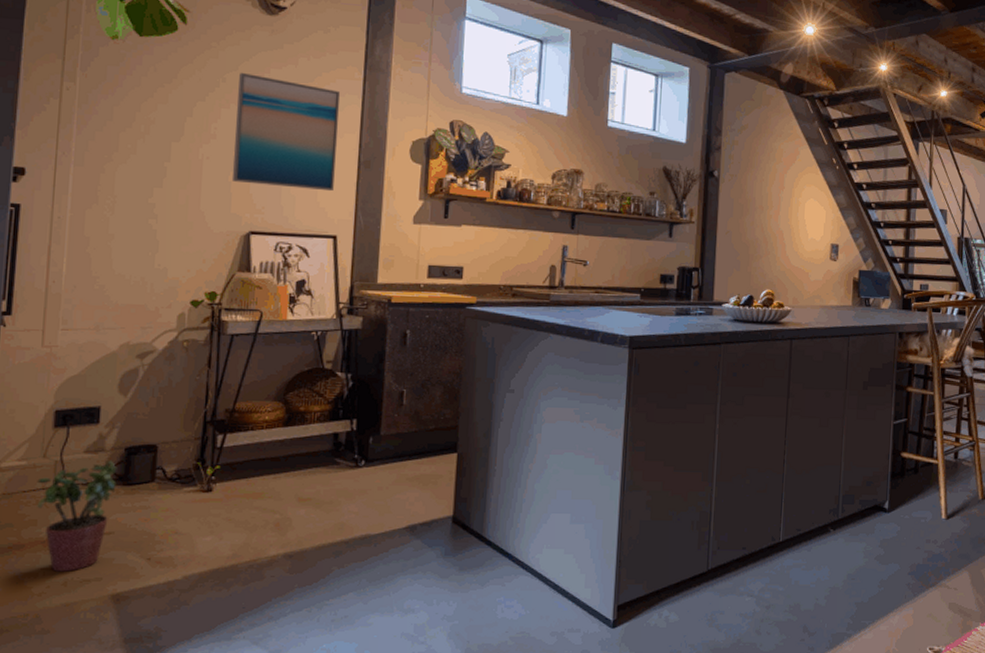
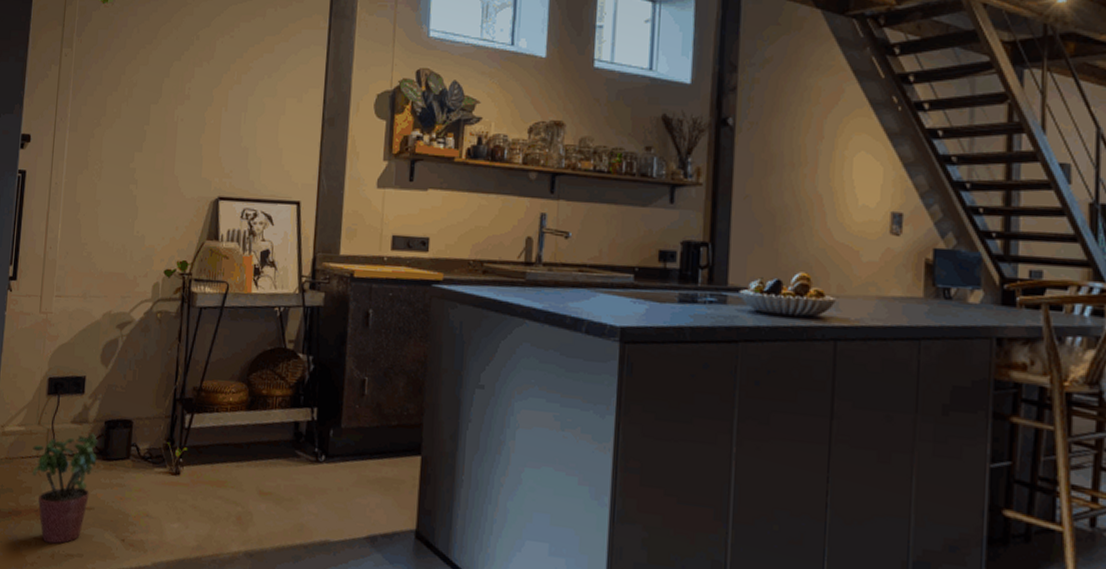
wall art: present [231,72,341,192] -> none [203,28,306,153]

